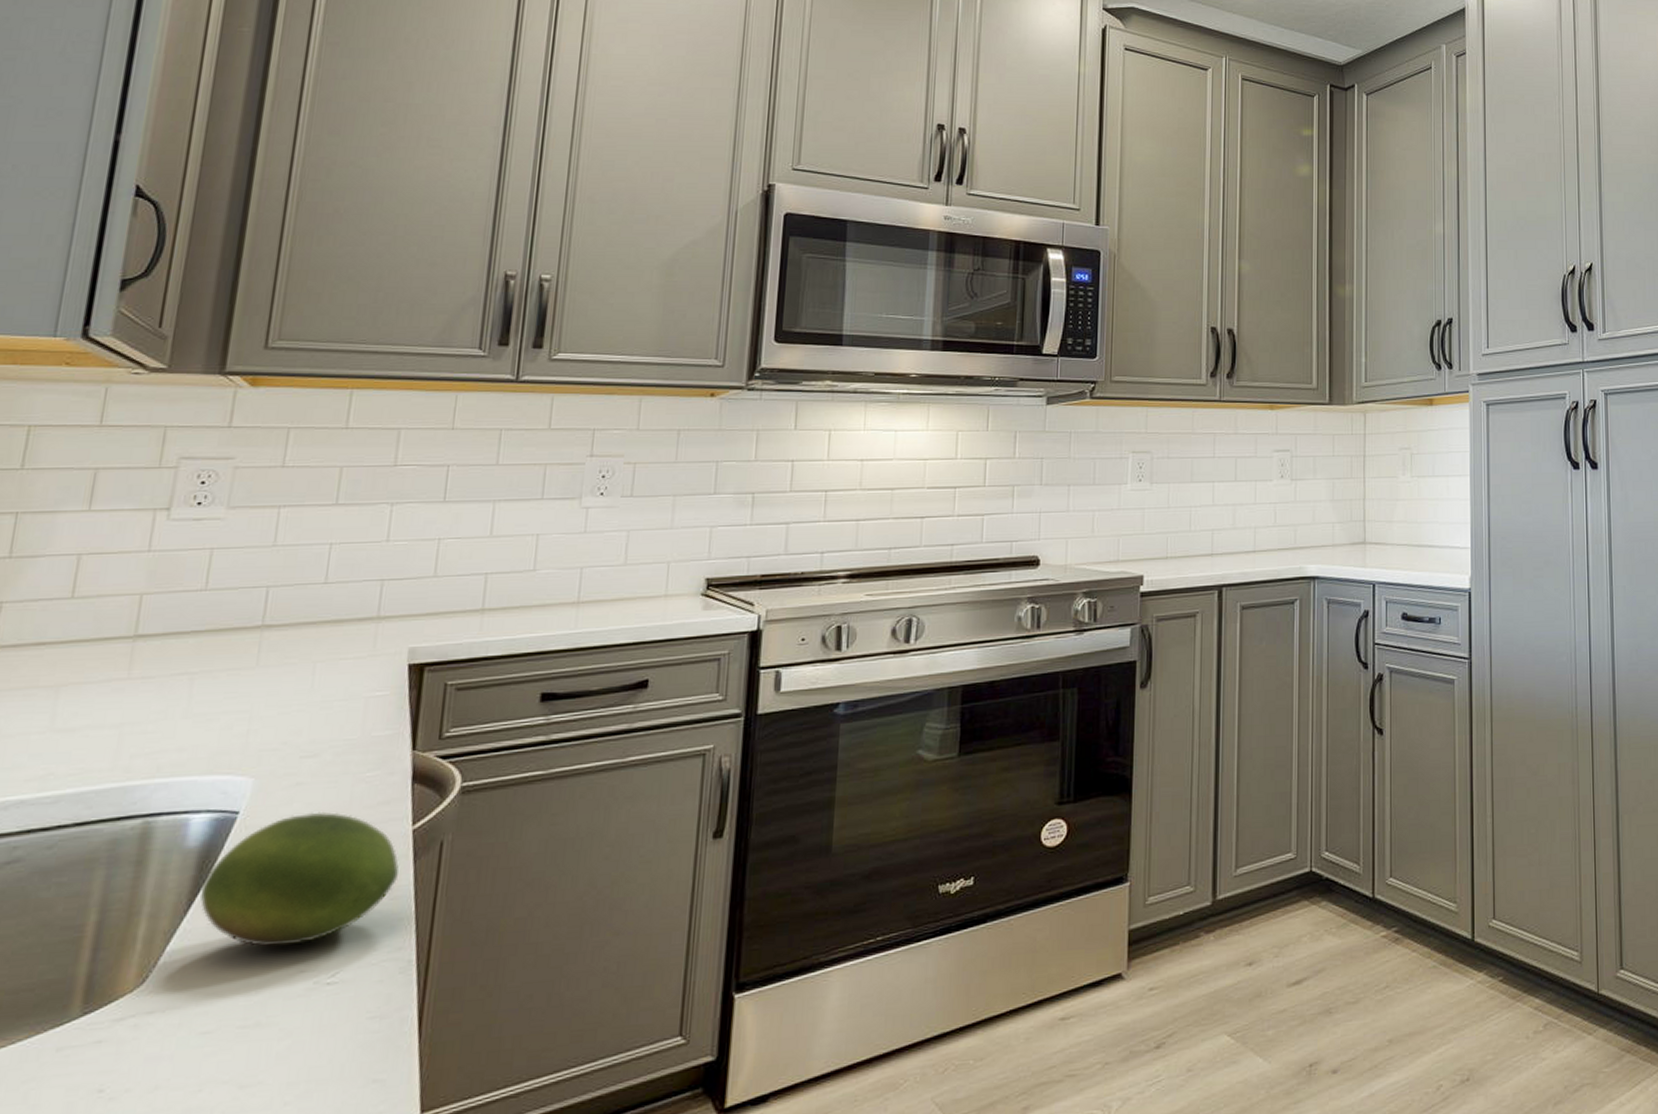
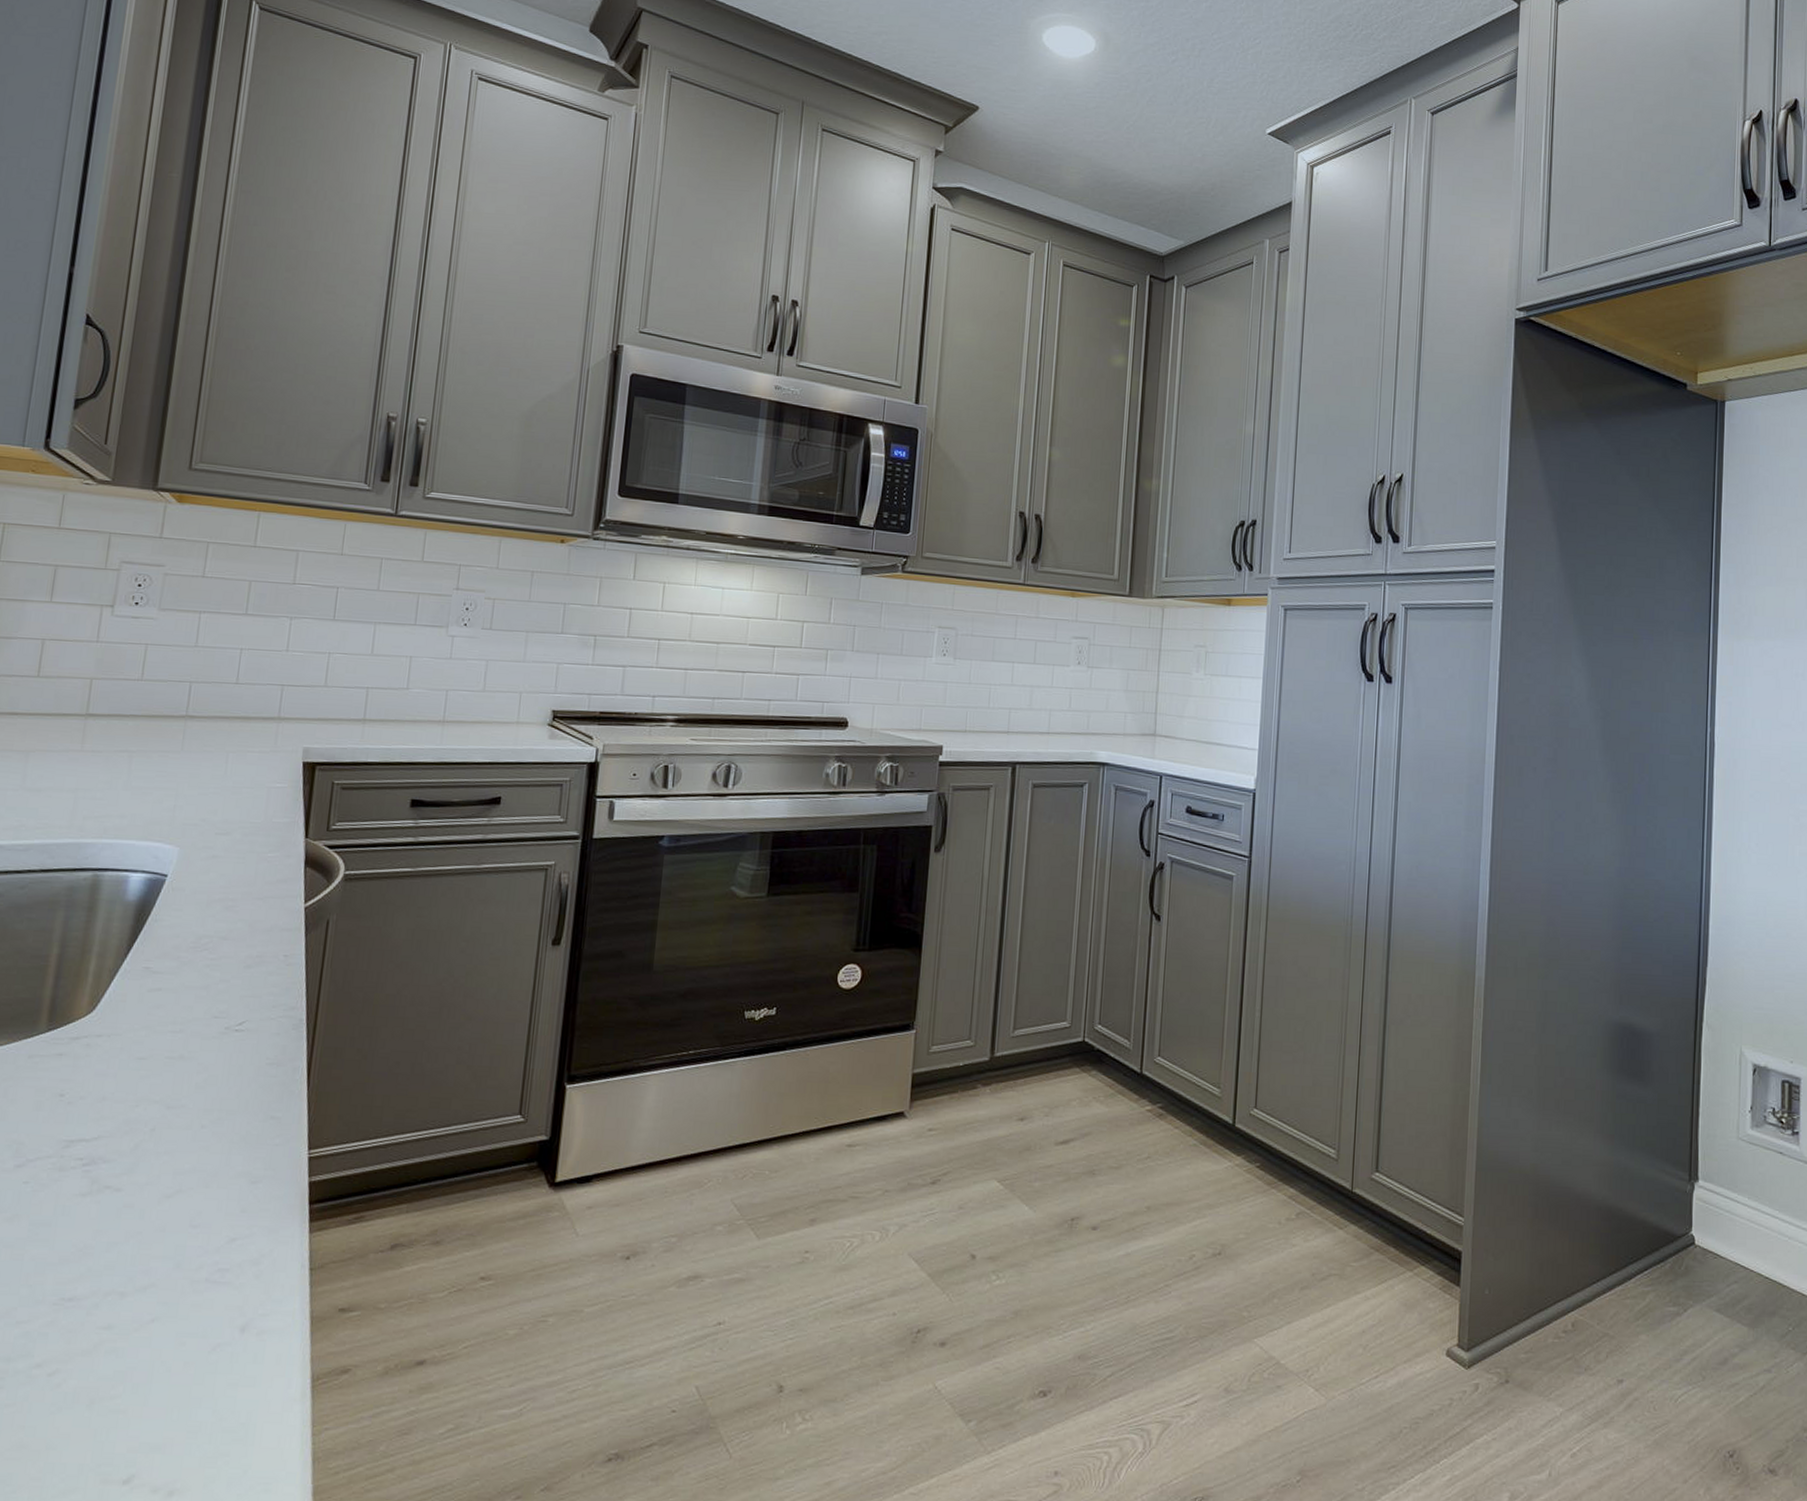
fruit: present [200,811,399,948] -> none [137,882,293,994]

